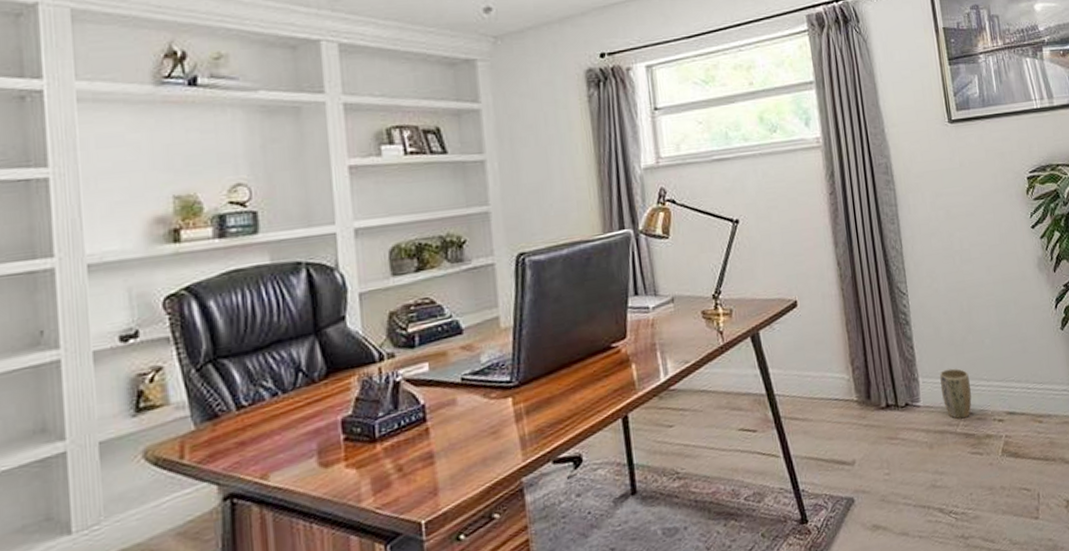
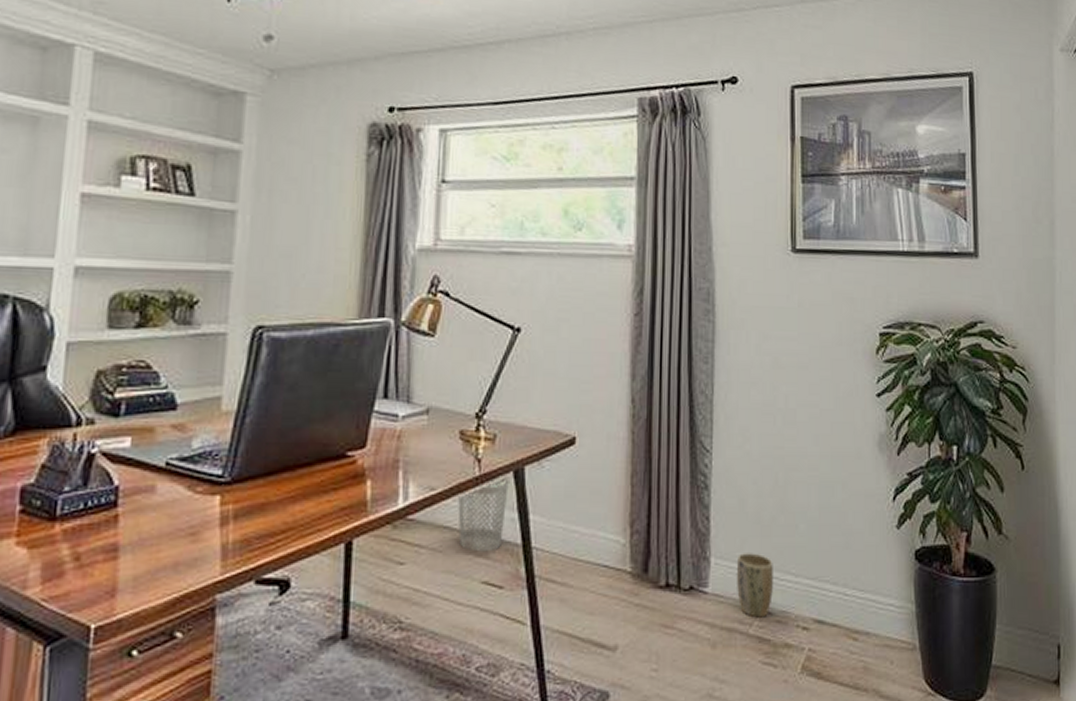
wastebasket: none [709,341,750,407] -> present [458,475,509,552]

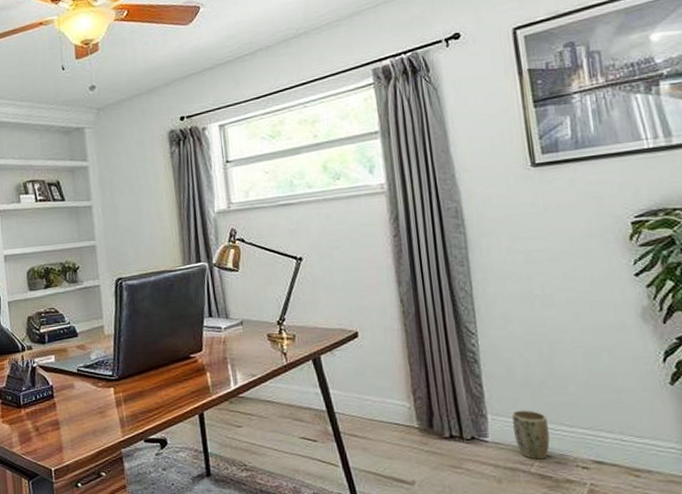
wastebasket: present [458,475,509,552] -> none [274,363,311,417]

